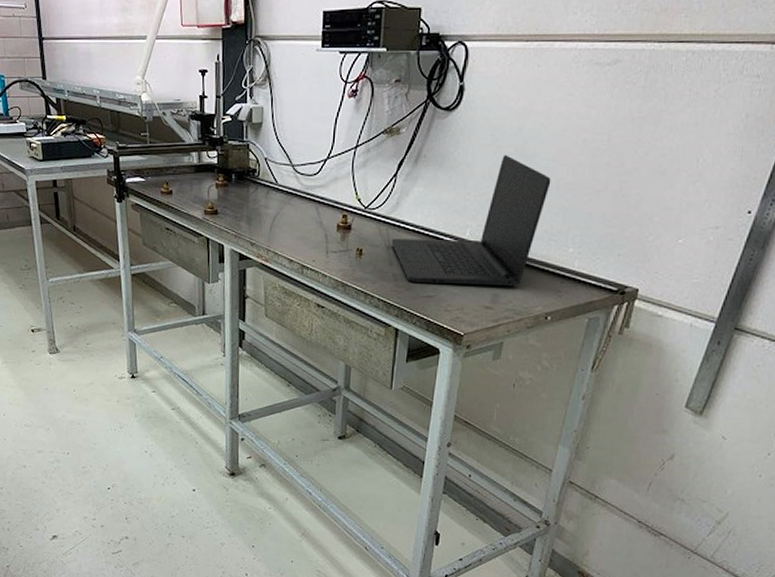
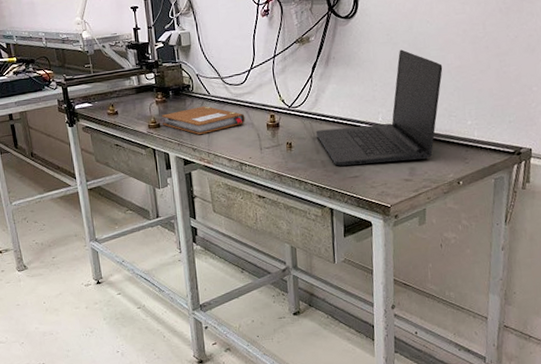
notebook: none [220,196,314,229] -> present [161,106,245,135]

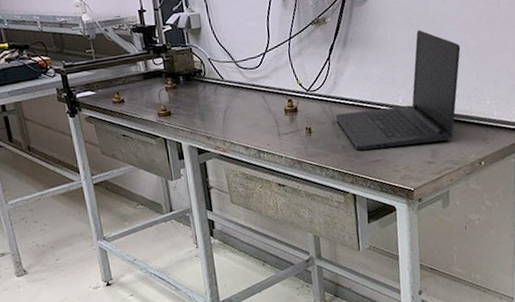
notebook: present [161,106,245,135] -> none [172,91,262,123]

